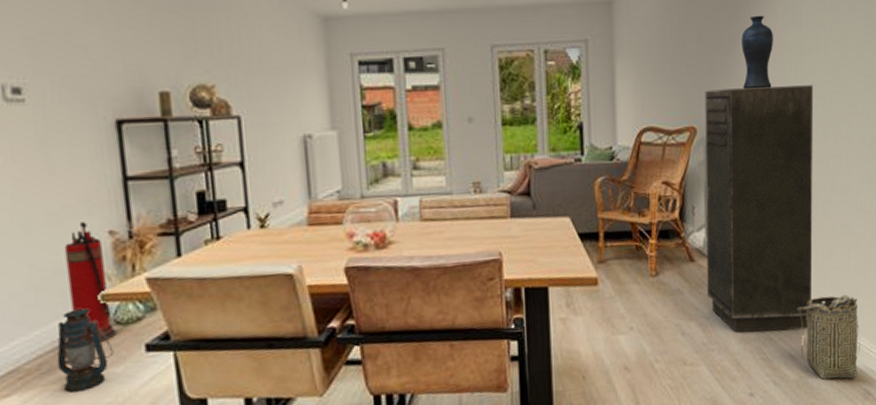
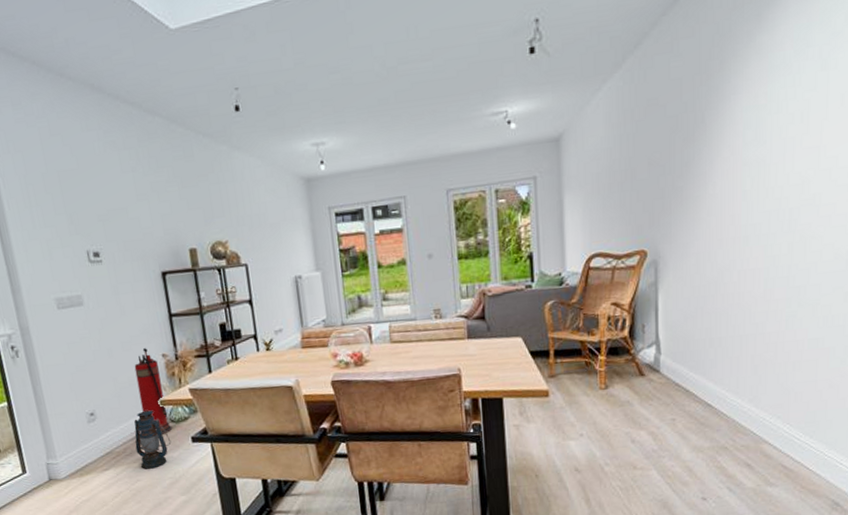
storage cabinet: present [705,85,814,333] -> none [656,200,779,442]
vase: present [742,15,773,90] -> none [696,135,732,211]
basket: present [797,295,860,380] -> none [755,408,828,490]

